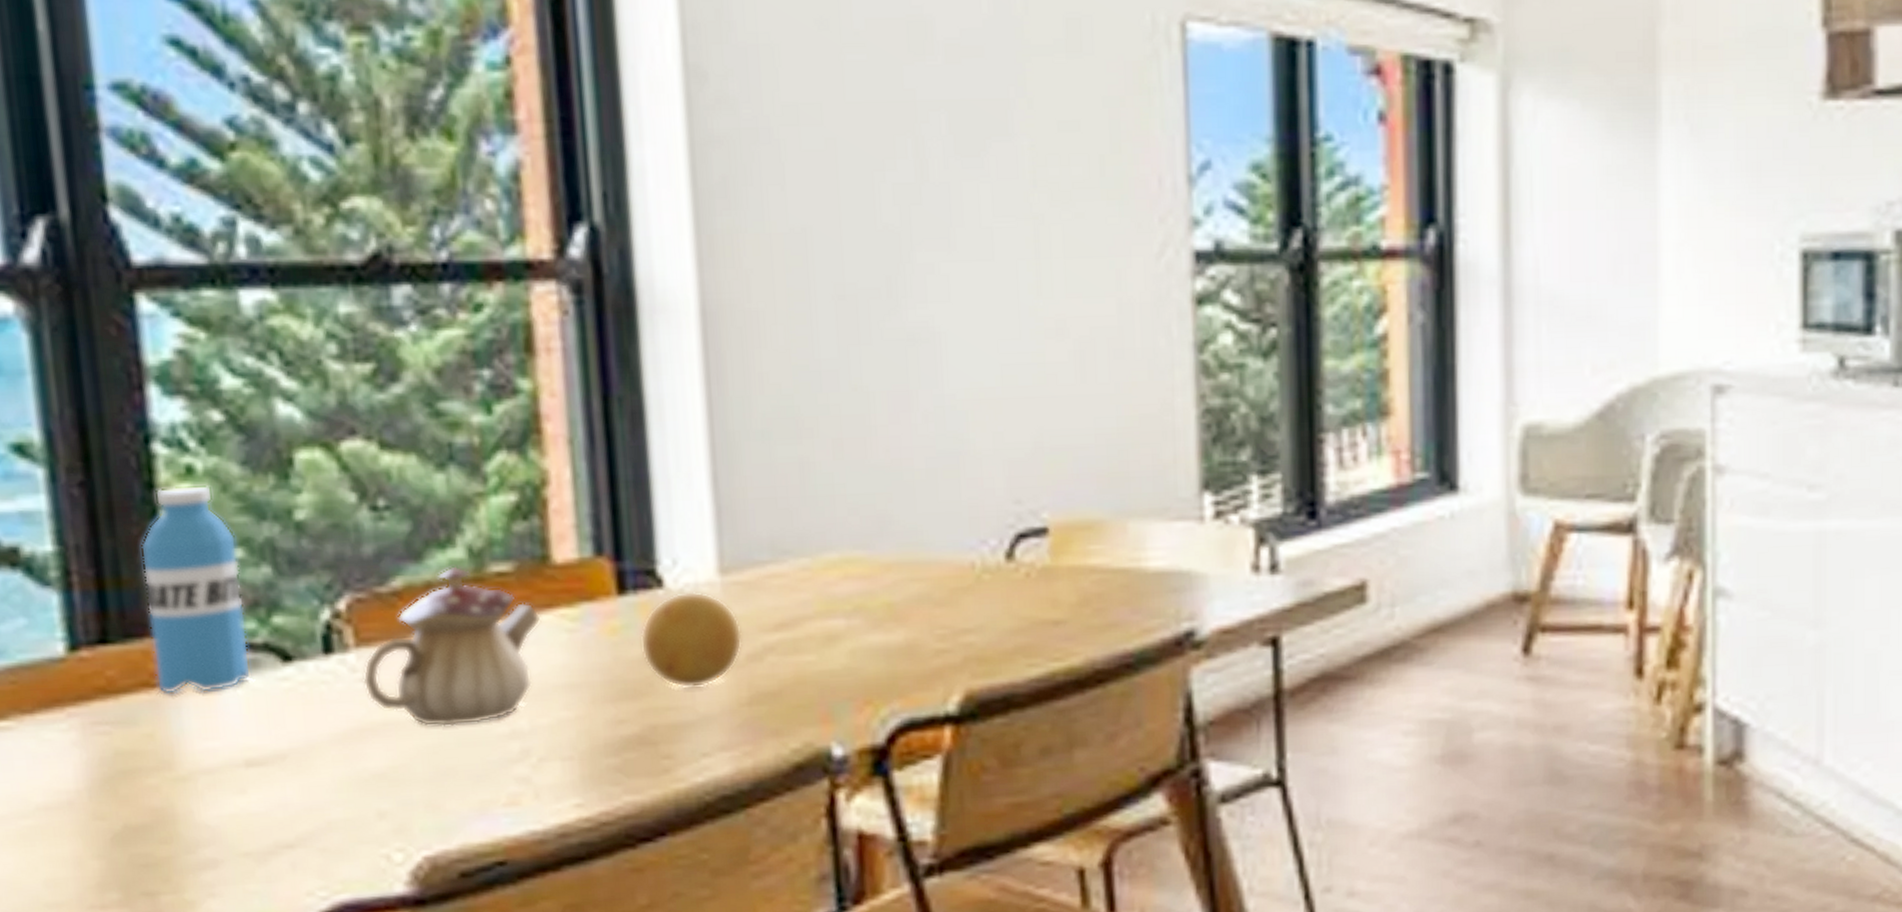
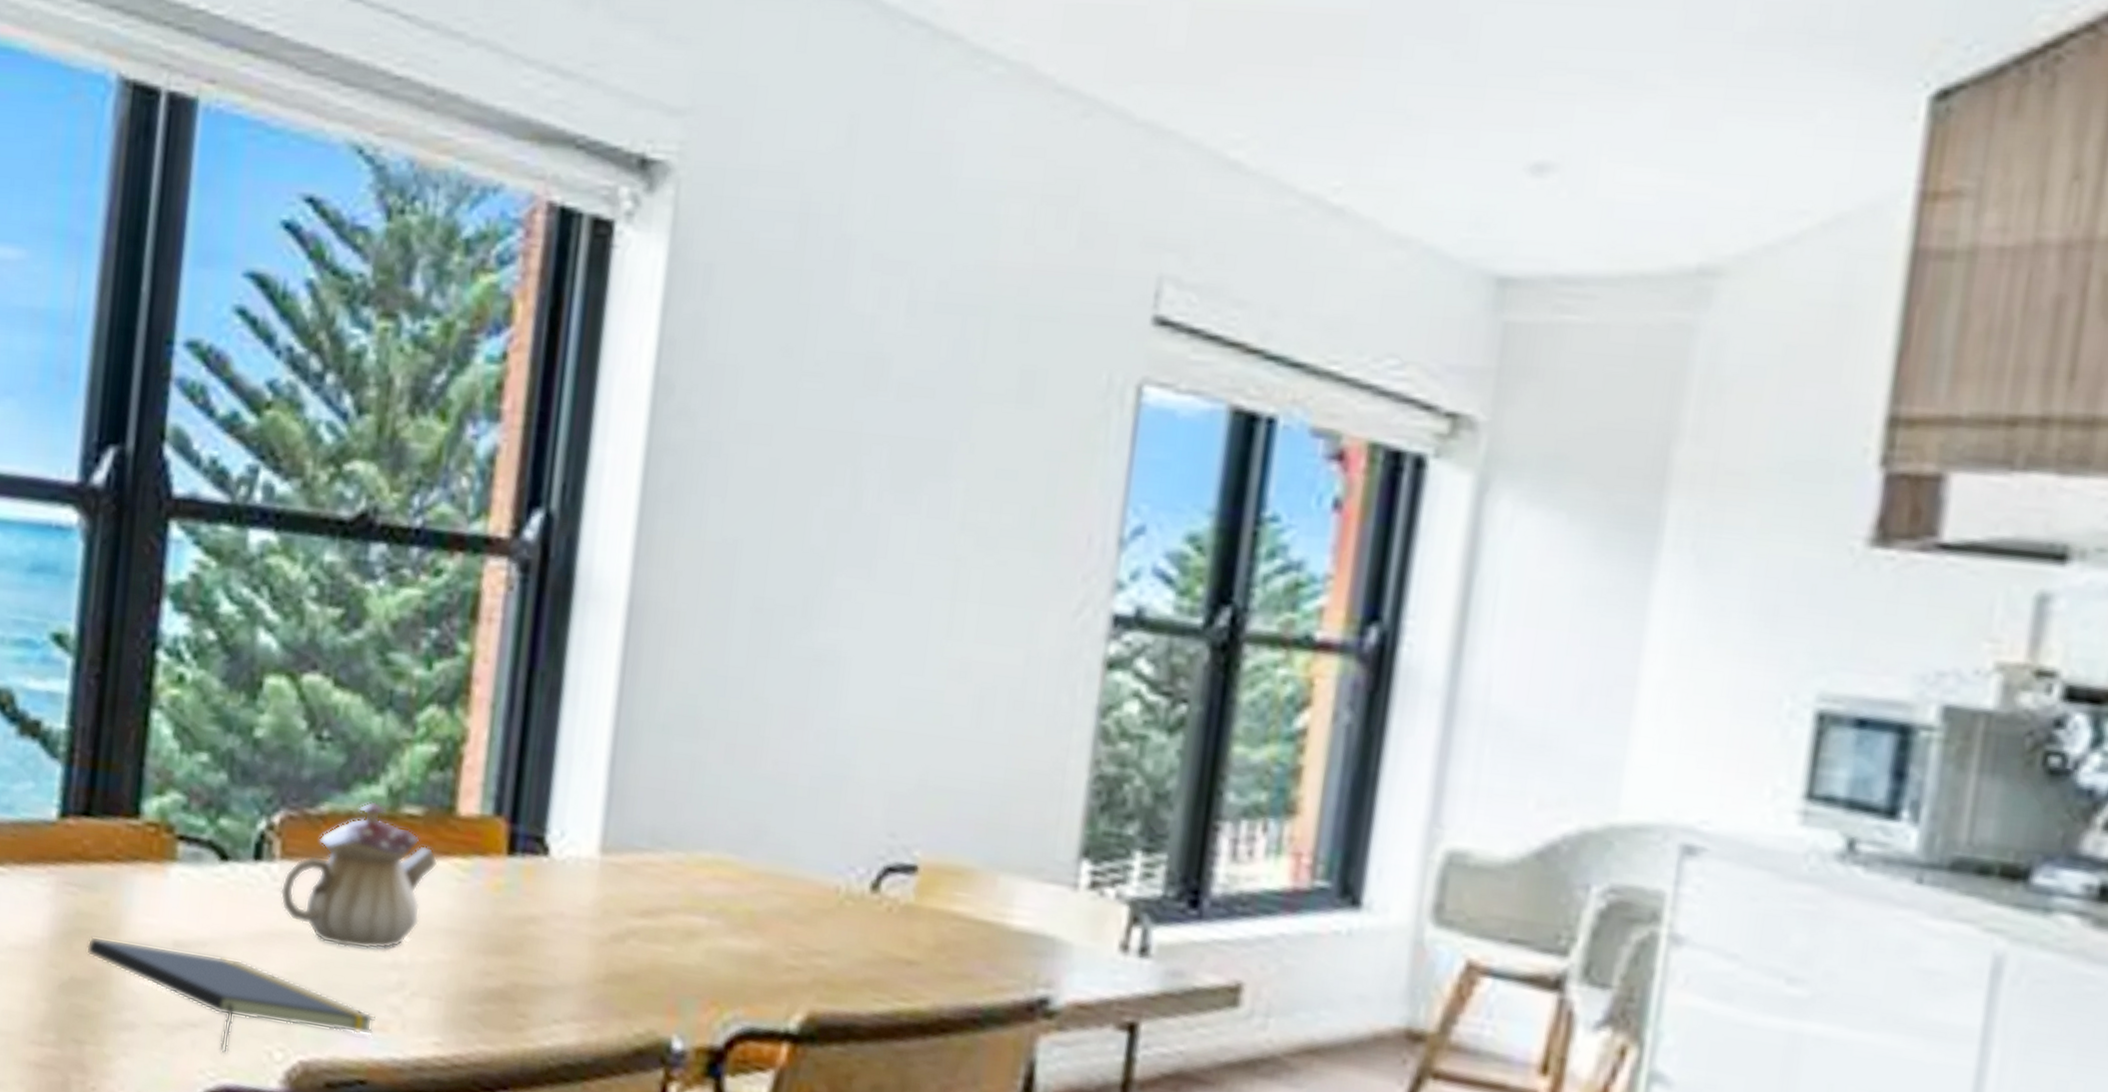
notepad: none [136,764,503,868] -> present [86,936,376,1053]
water bottle: present [140,484,252,694] -> none [119,690,206,876]
fruit: present [640,592,742,689] -> none [518,863,611,957]

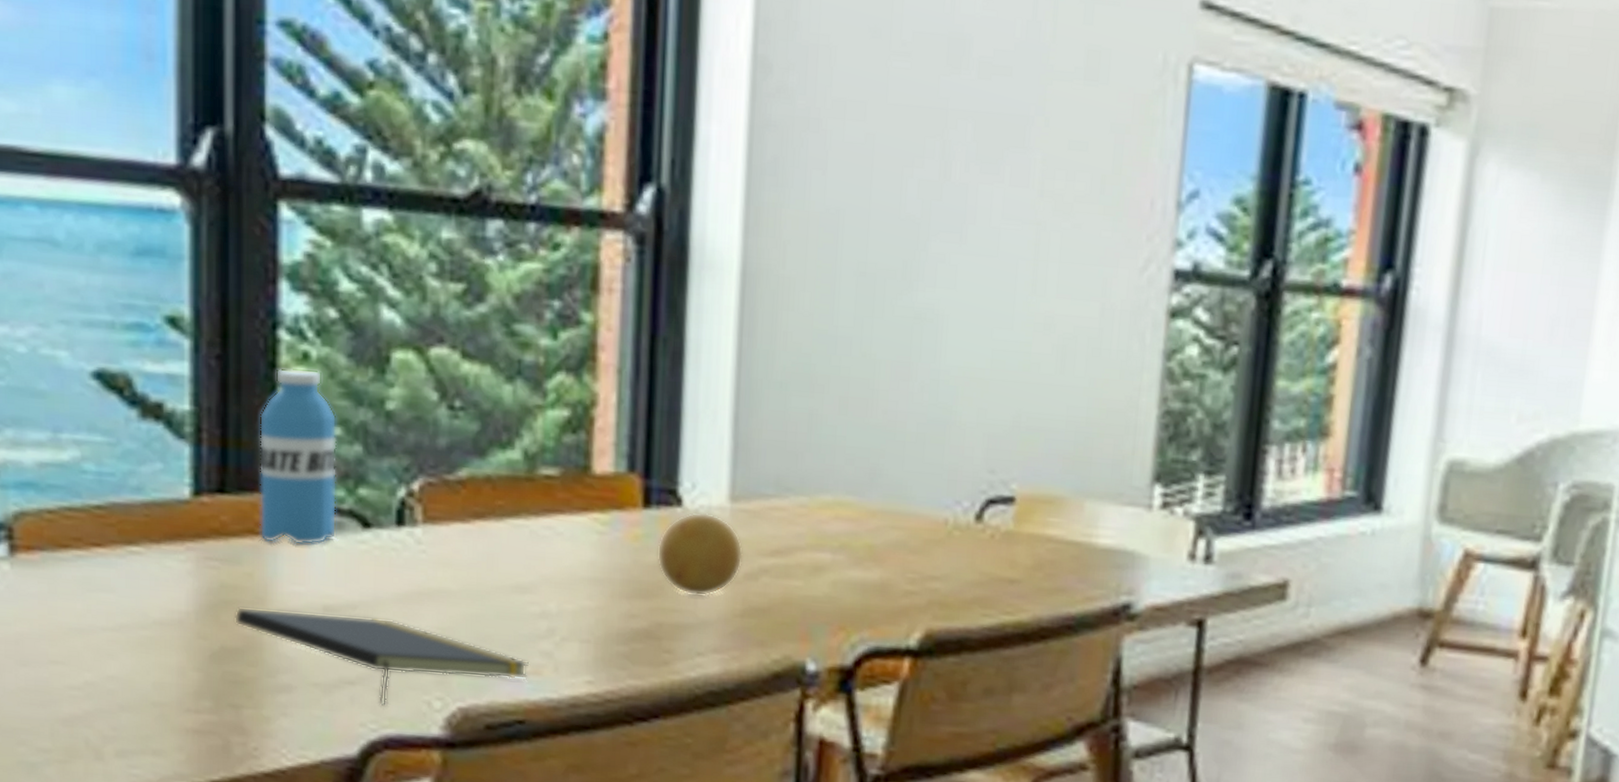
water bottle: none [119,690,206,876] -> present [259,368,337,545]
teapot: present [280,801,438,950] -> none [426,465,578,602]
fruit: none [518,863,611,957] -> present [657,512,743,597]

